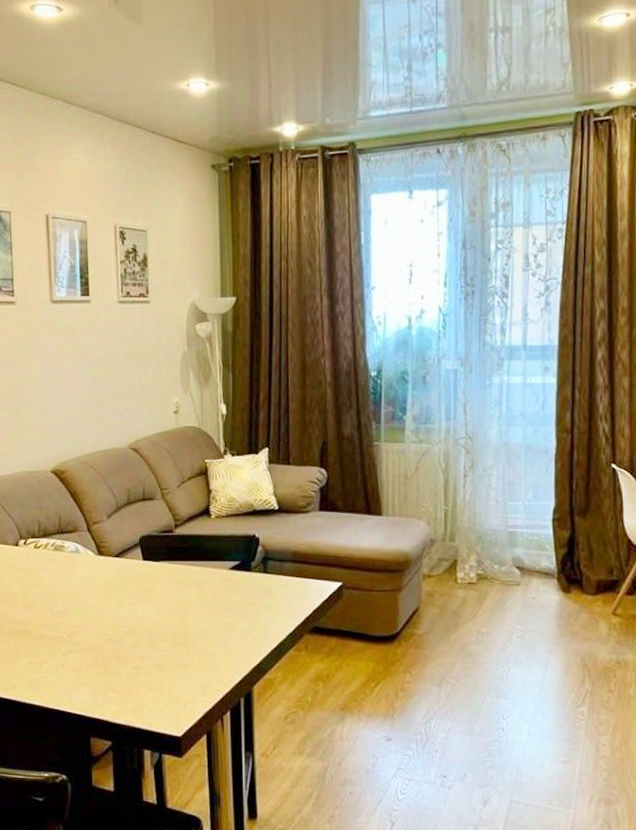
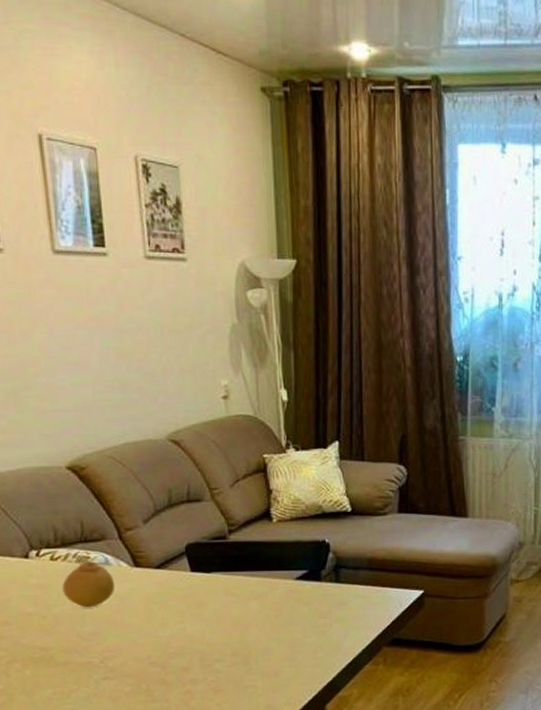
fruit: none [42,549,83,588] -> present [62,561,116,607]

